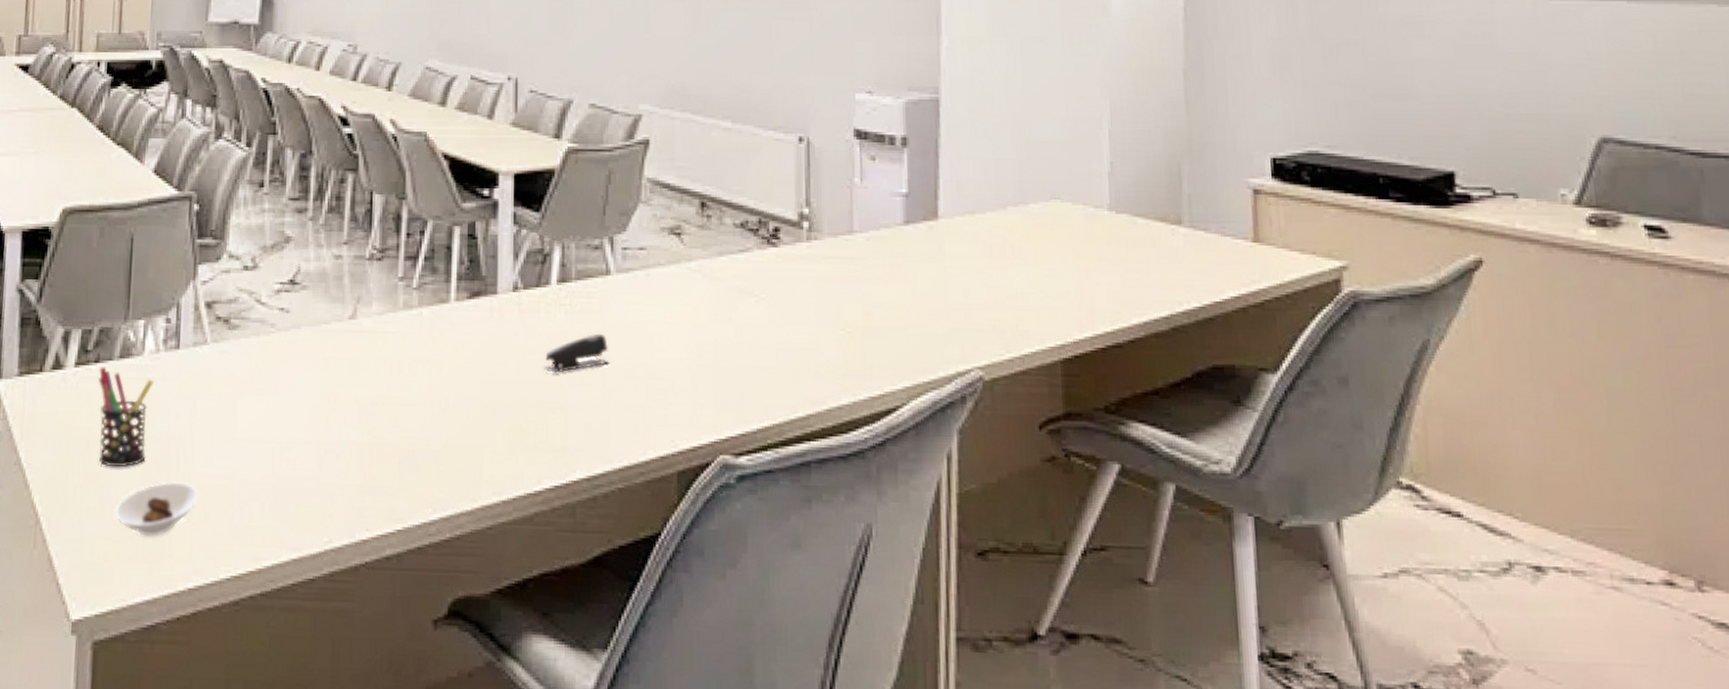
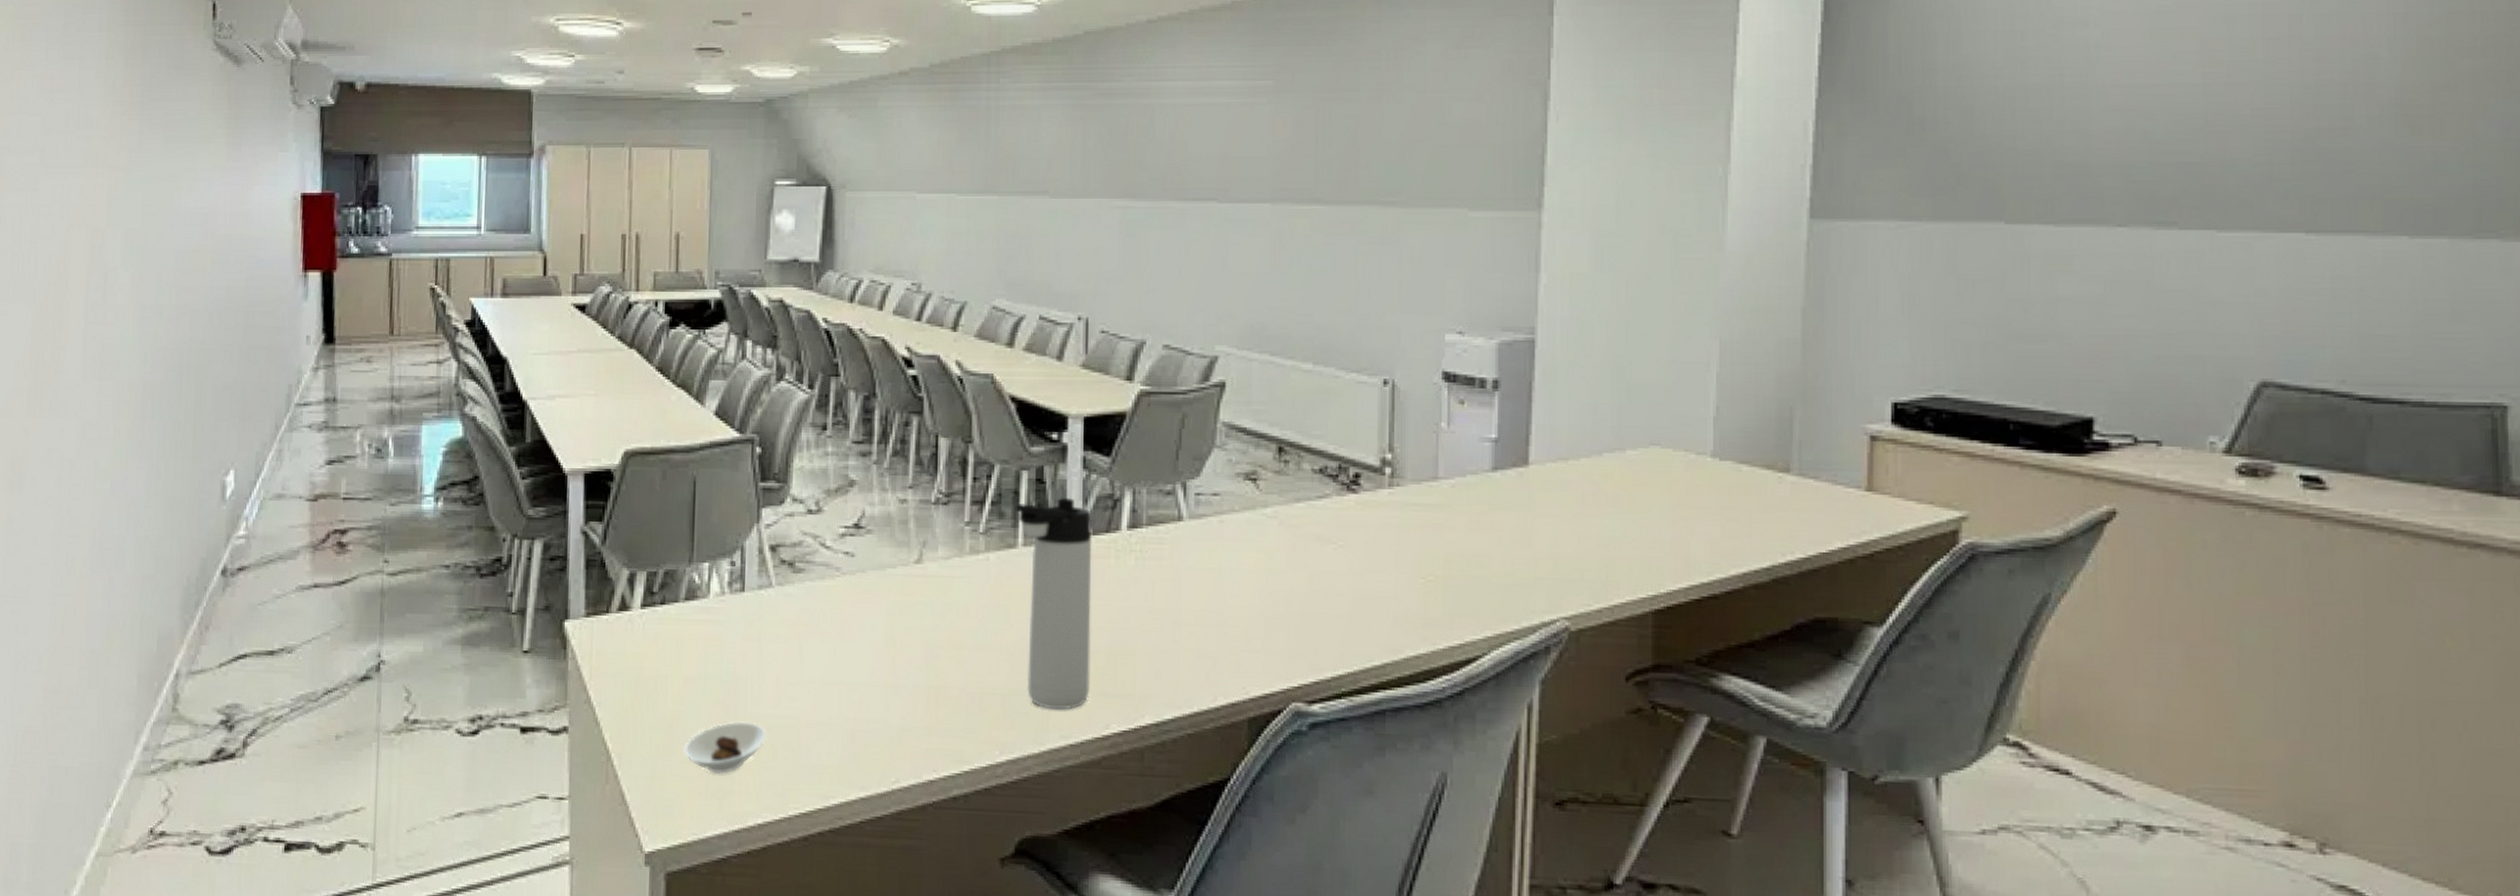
pen holder: present [98,366,154,467] -> none [664,607,720,706]
thermos bottle: none [447,253,523,466] -> present [1015,498,1093,710]
stapler: present [544,333,609,372] -> none [1113,580,1180,618]

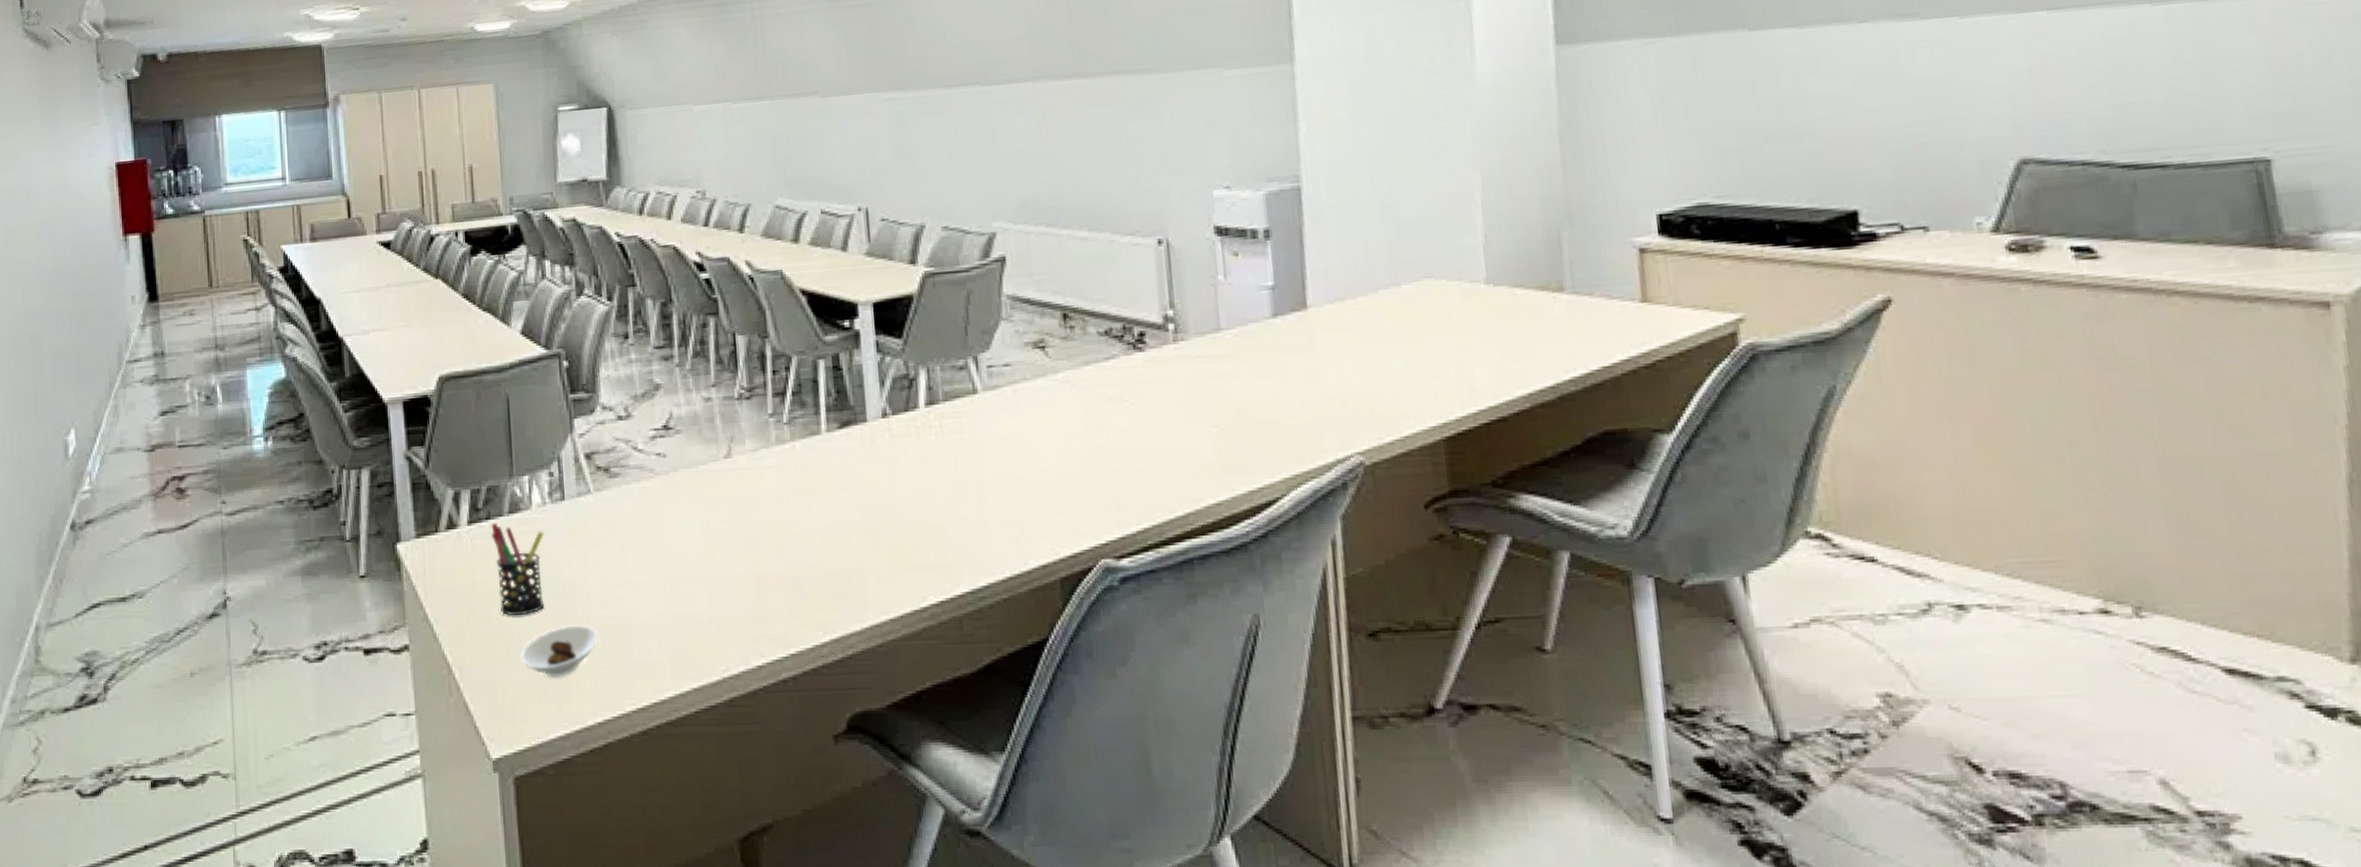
pen holder: none [664,607,720,706] -> present [491,522,544,615]
thermos bottle: present [1015,498,1093,710] -> none [815,382,904,587]

